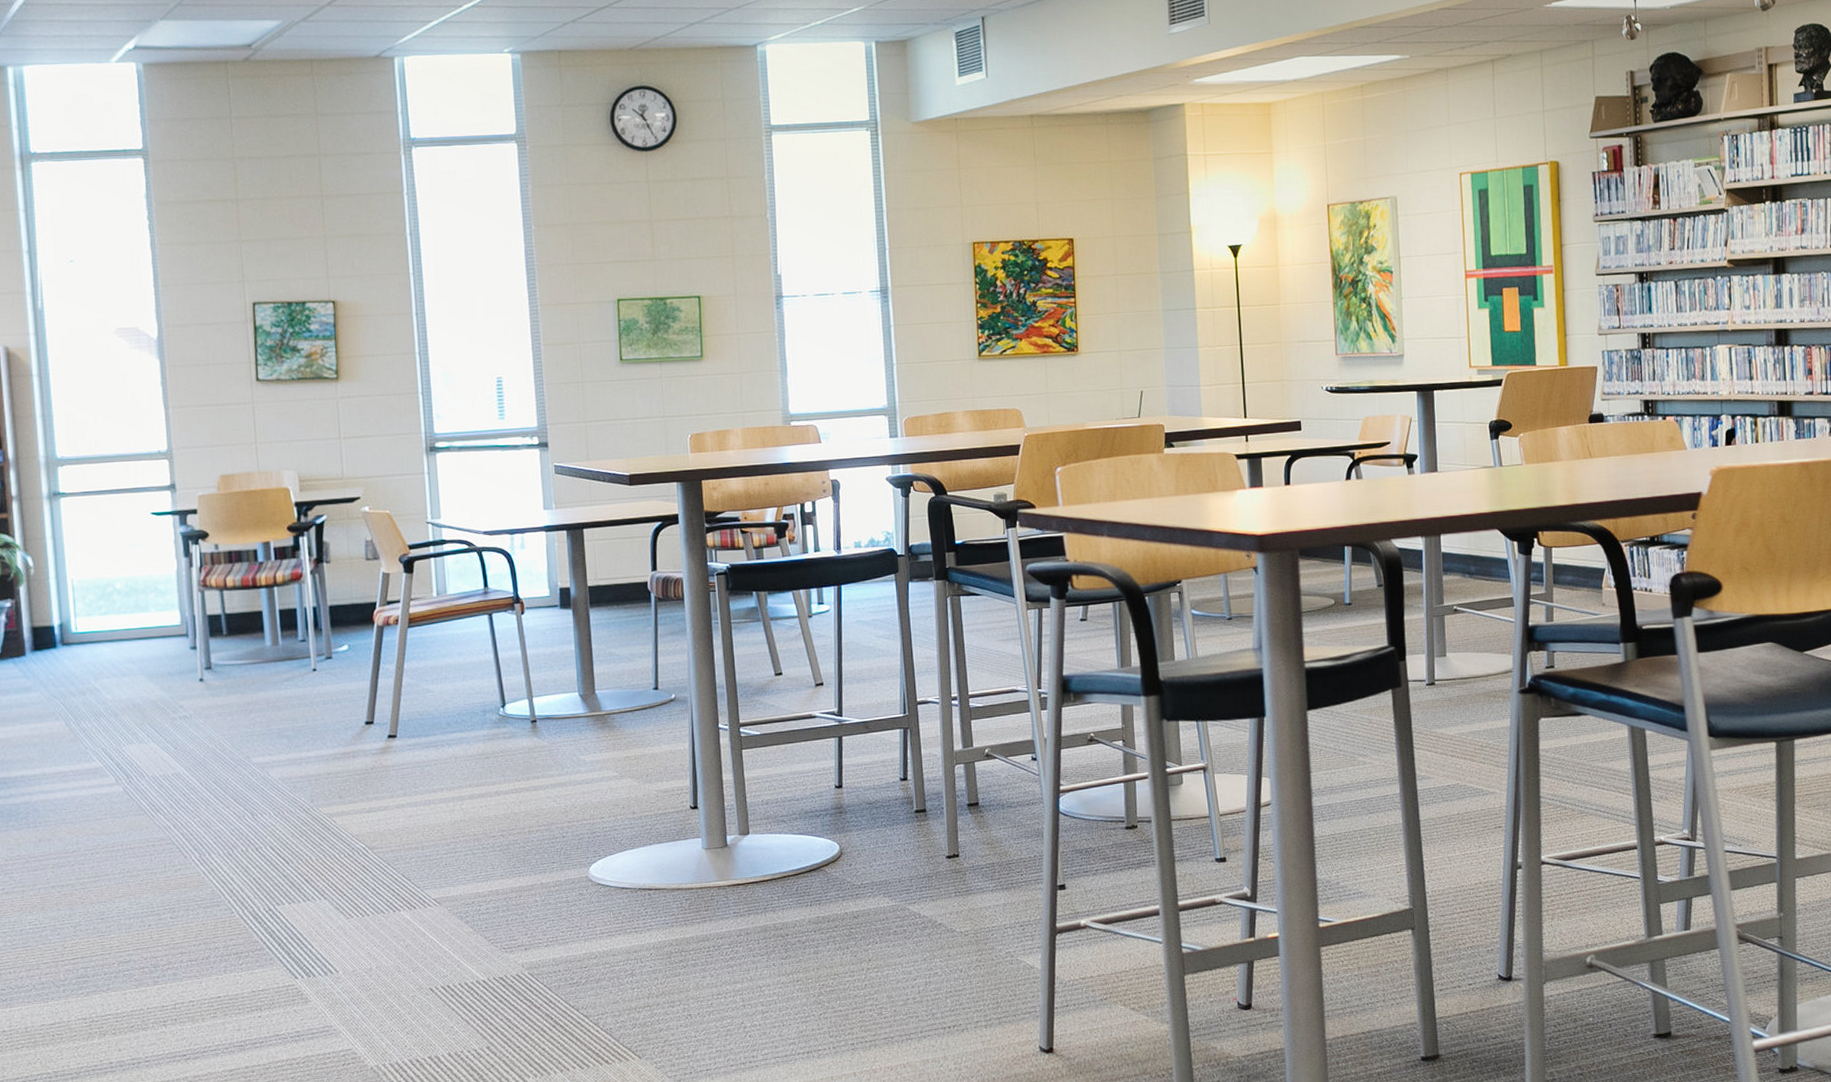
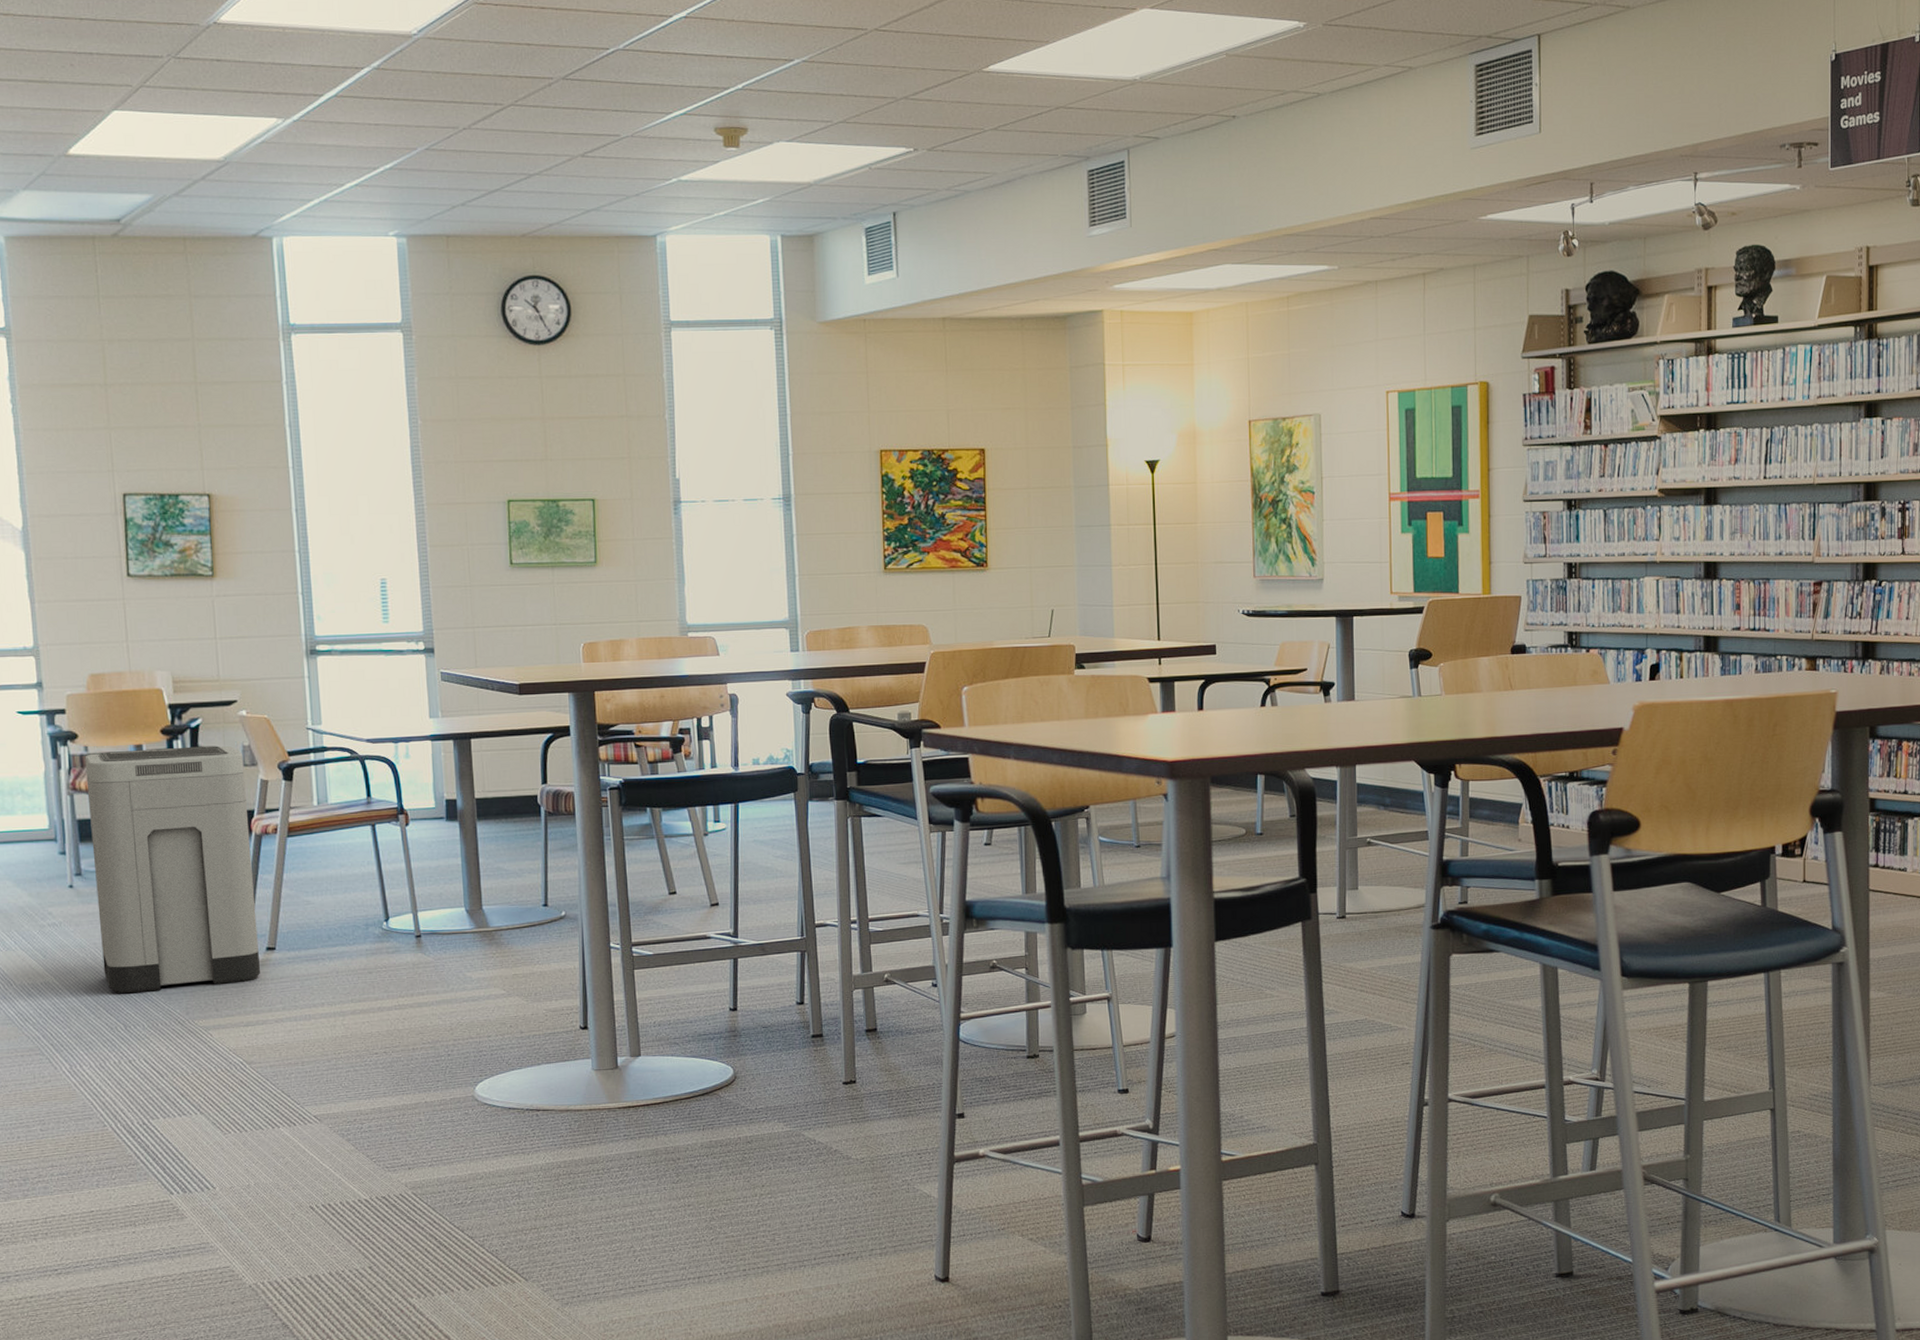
trash can: none [215,541,383,783] -> present [84,746,261,994]

